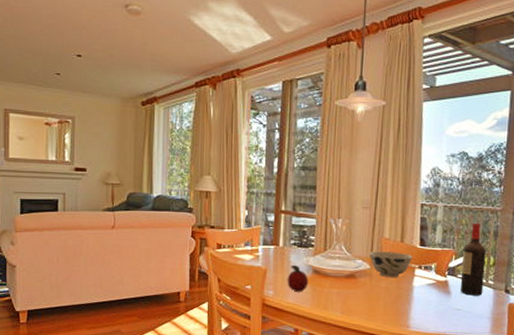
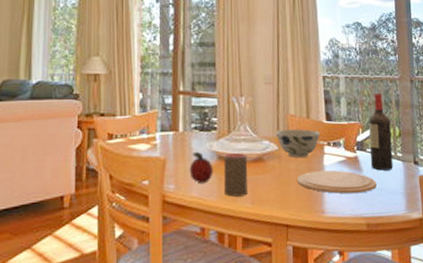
cup: none [318,268,341,306] -> present [224,152,248,197]
plate: none [386,291,464,314] -> present [297,170,377,194]

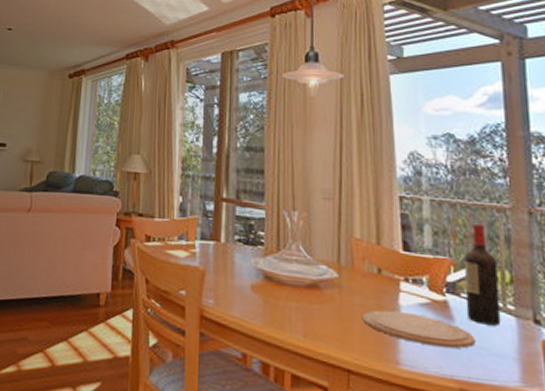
fruit: present [189,151,214,184] -> none [231,266,259,305]
cup: present [224,152,248,197] -> none [271,273,300,326]
bowl: present [275,129,321,158] -> none [335,254,396,292]

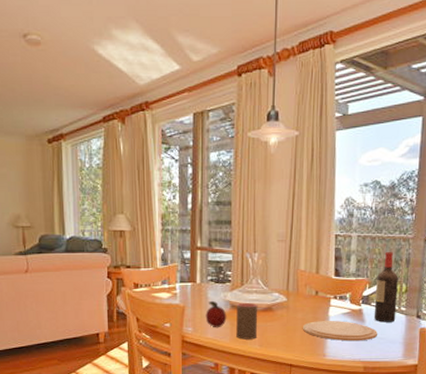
fruit: none [231,266,259,305] -> present [205,300,227,328]
cup: none [271,273,300,326] -> present [236,302,258,340]

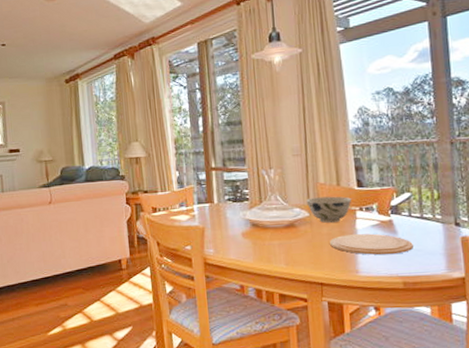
fruit: present [205,300,227,328] -> none [226,220,249,249]
cup: present [236,302,258,340] -> none [257,219,282,259]
bowl: none [285,283,328,308] -> present [306,196,352,223]
wine bottle: present [373,251,399,323] -> none [404,157,432,233]

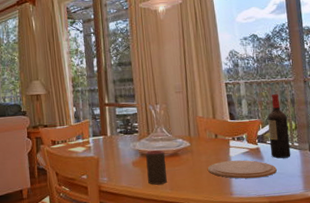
cup: none [257,219,282,259] -> present [145,150,168,185]
bowl: present [306,196,352,223] -> none [187,128,226,152]
wine bottle: none [404,157,432,233] -> present [268,93,291,159]

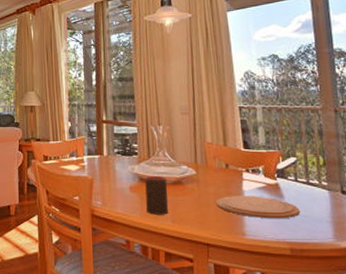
wine bottle: present [268,93,291,159] -> none [289,122,318,198]

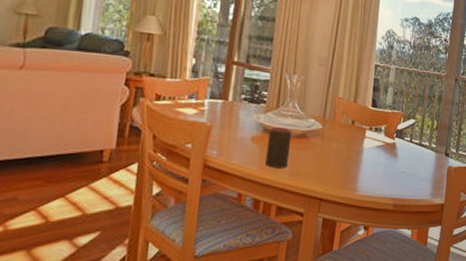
plate: present [216,196,300,219] -> none [336,152,409,177]

